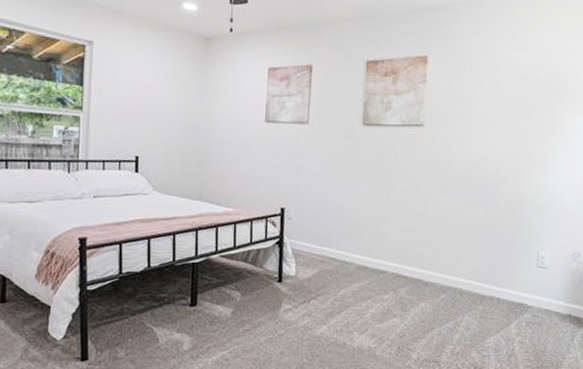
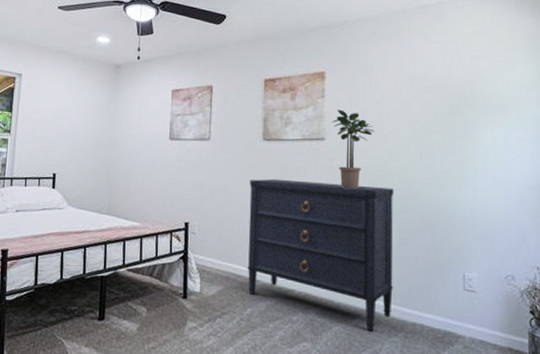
dresser: none [342,164,485,306] -> present [247,178,394,332]
potted plant: none [431,95,471,175] -> present [331,109,375,189]

